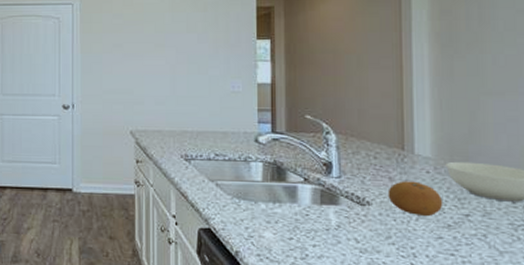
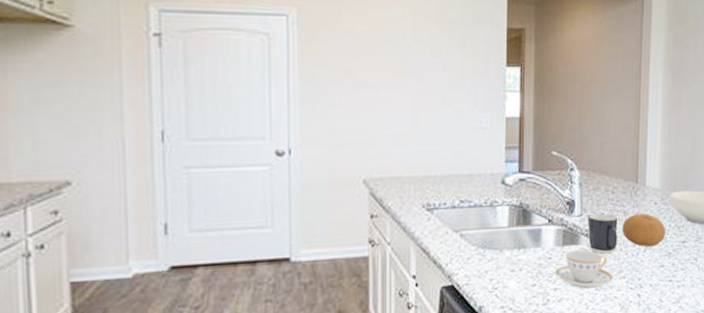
teacup: none [312,210,381,250] -> present [554,249,614,289]
mug: none [347,176,383,218] -> present [587,213,618,254]

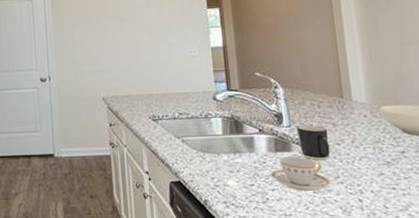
fruit: present [622,213,666,247] -> none [332,125,382,156]

